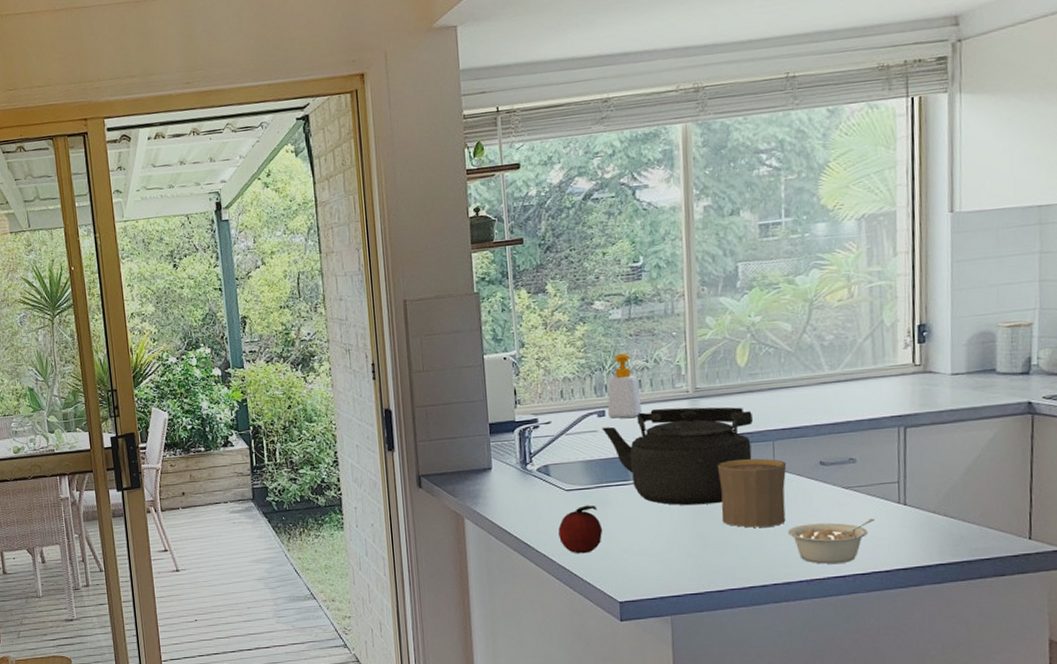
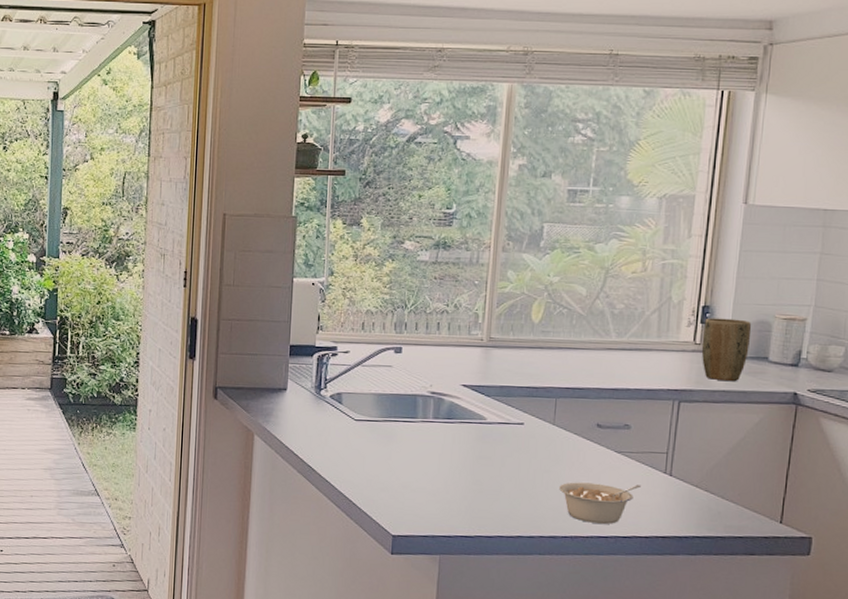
fruit: present [558,505,603,554] -> none [343,437,386,484]
kettle: present [601,407,753,506] -> none [396,352,540,452]
soap bottle: present [607,353,642,419] -> none [404,294,437,359]
cup: present [717,458,787,528] -> none [499,411,566,481]
plant pot: none [921,333,975,400] -> present [701,318,752,382]

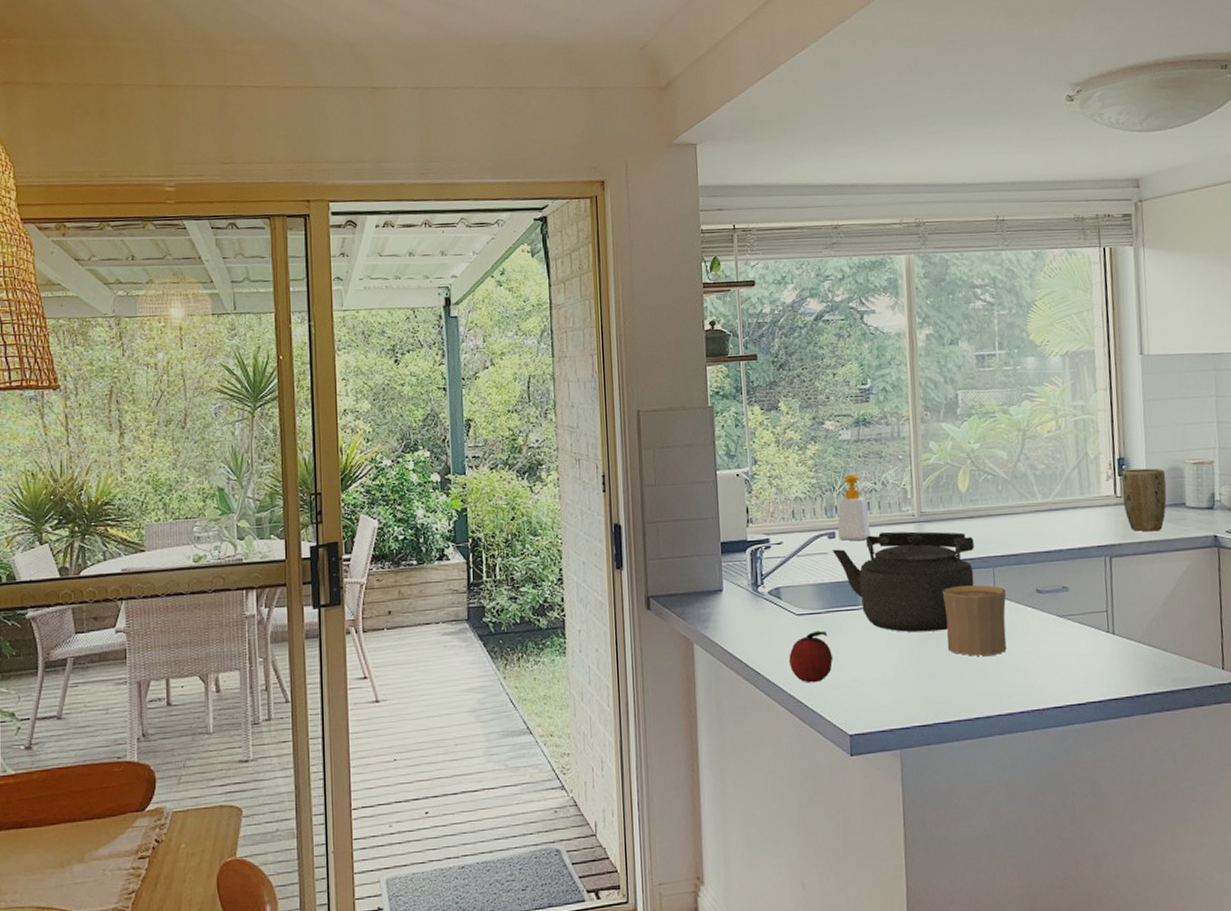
fruit: none [343,437,386,484] -> present [789,630,834,683]
kettle: none [396,352,540,452] -> present [832,531,974,633]
soap bottle: none [404,294,437,359] -> present [837,474,870,541]
cup: none [499,411,566,481] -> present [942,585,1007,656]
legume: present [559,482,641,524] -> none [1009,647,1087,694]

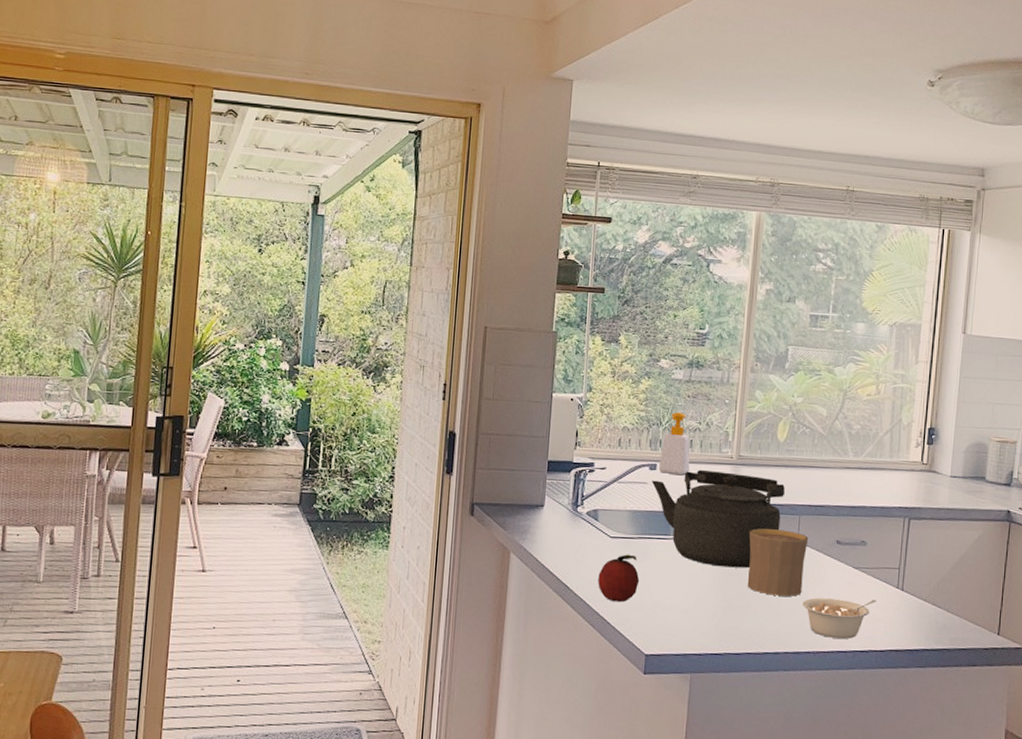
legume: none [1009,647,1087,694] -> present [802,598,876,639]
plant pot: present [1122,468,1167,532] -> none [928,439,971,500]

